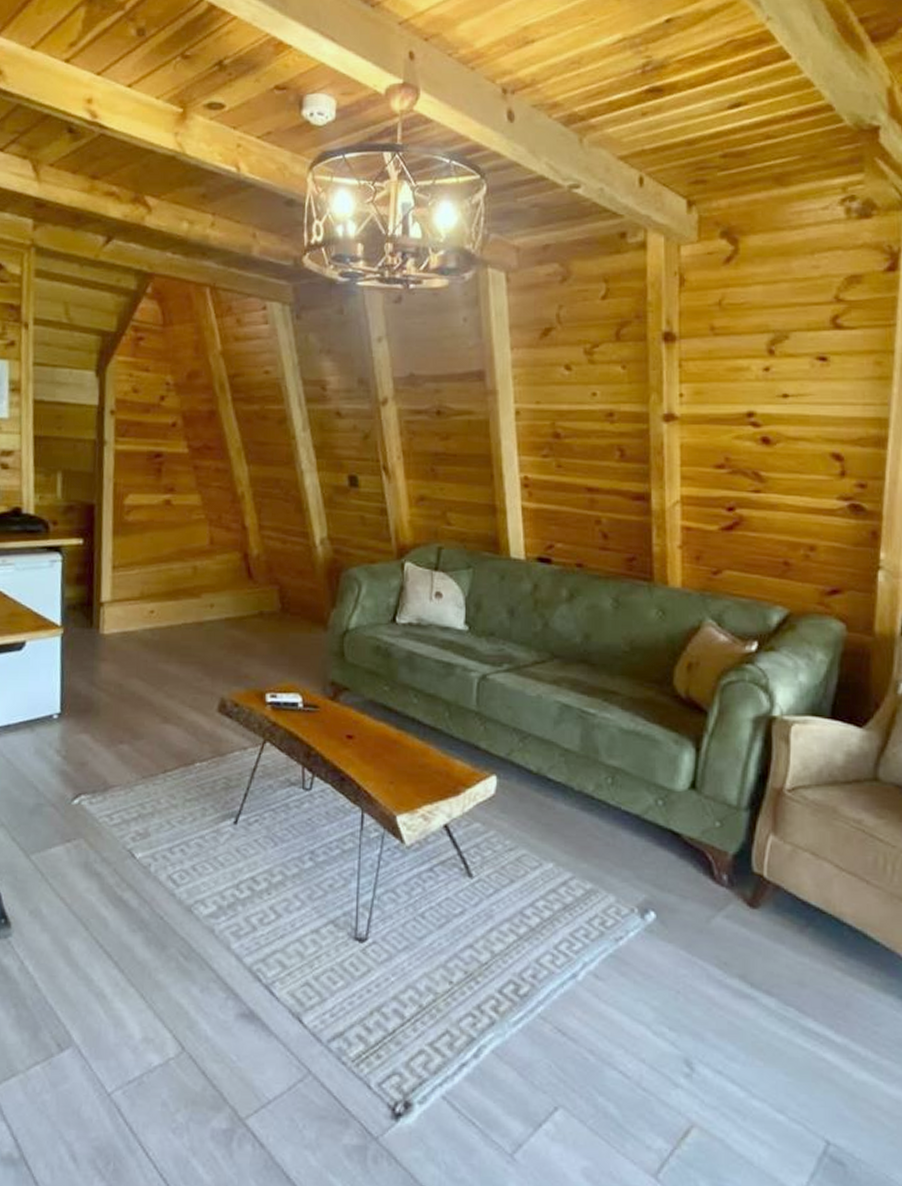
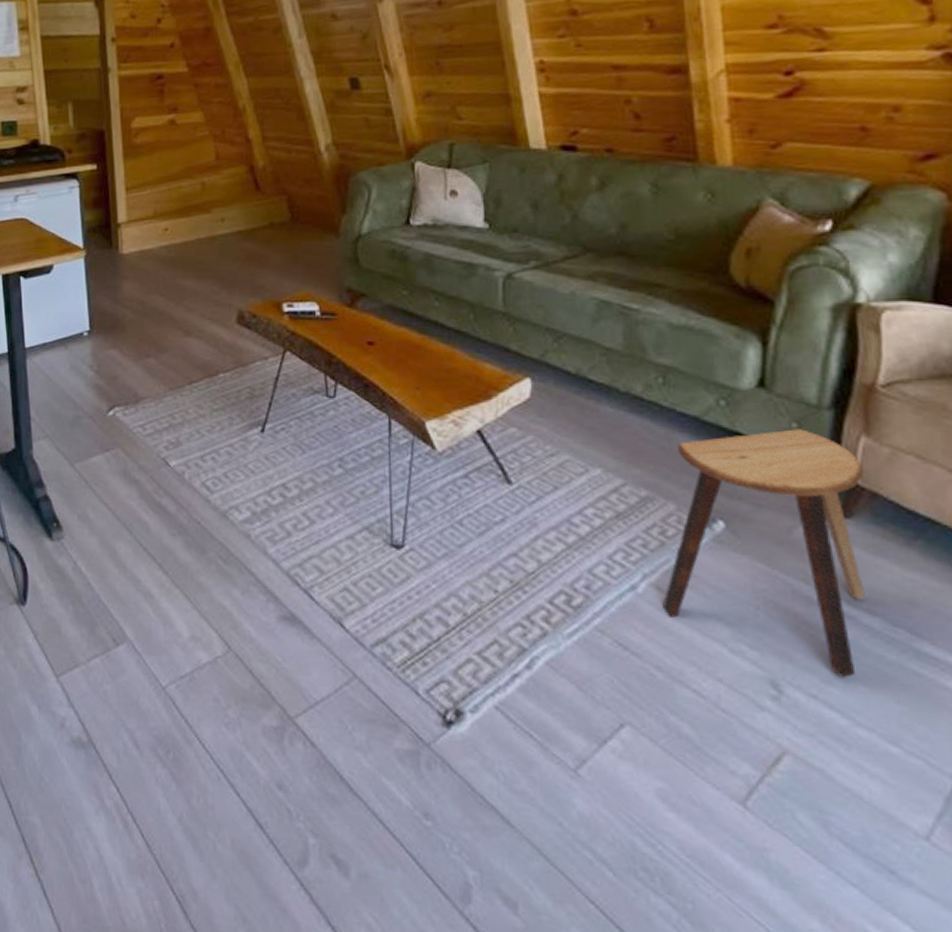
stool: none [598,827,769,1054] -> present [662,429,865,678]

